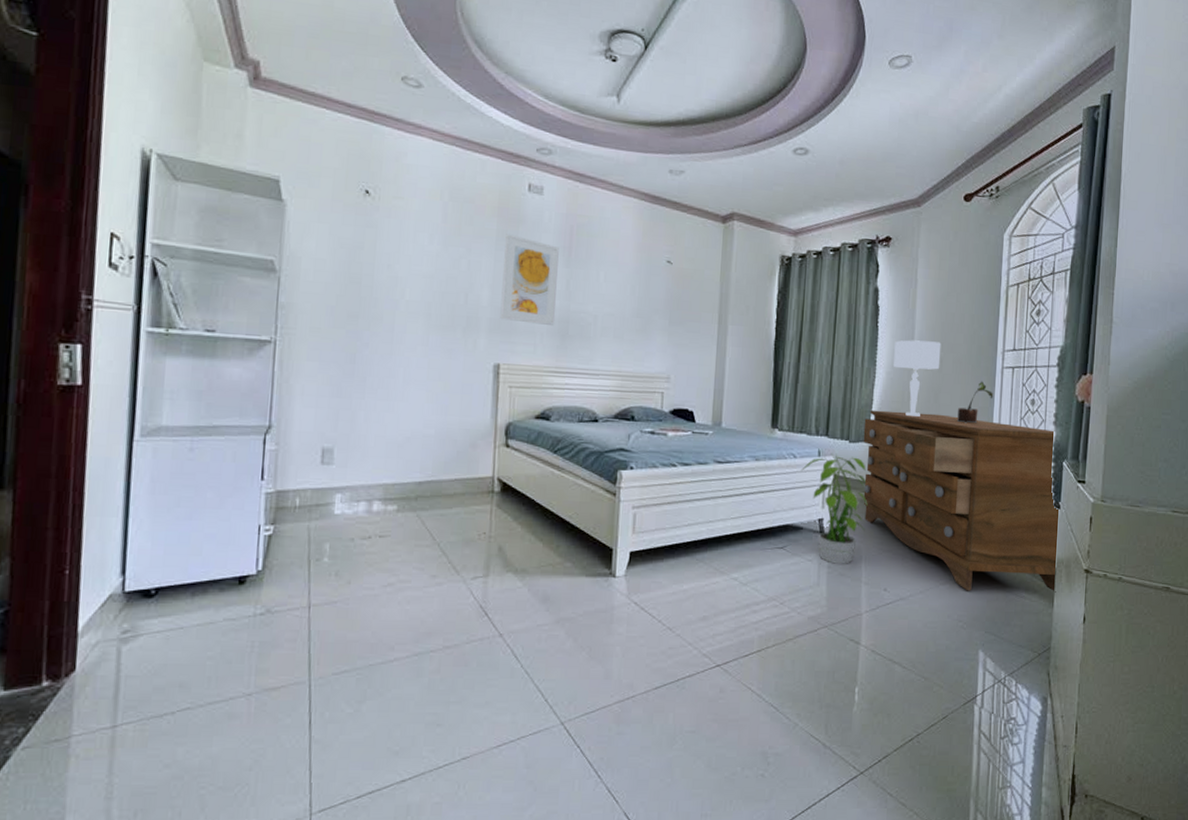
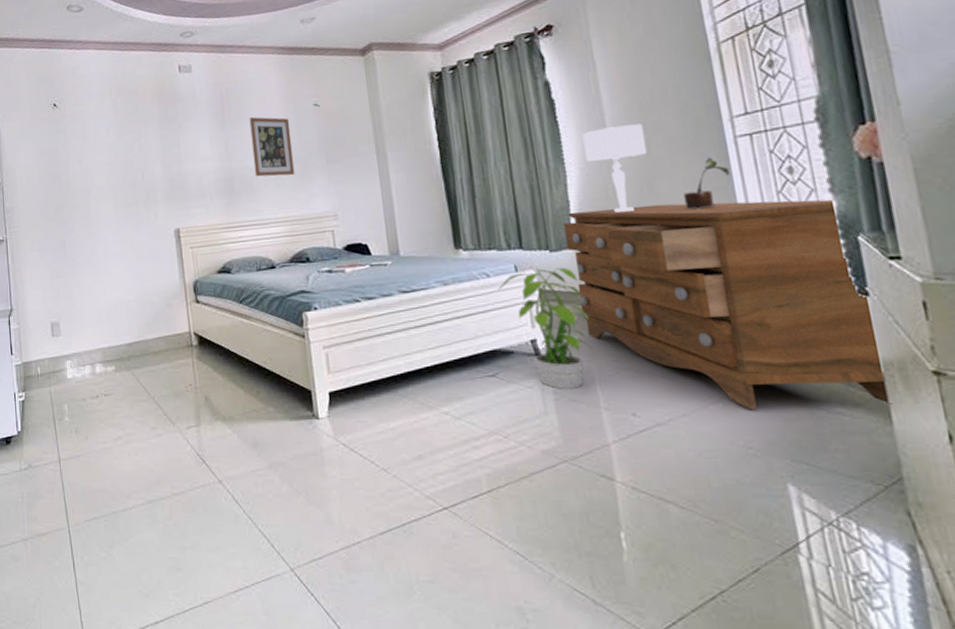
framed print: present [500,234,559,327] -> none [166,112,221,189]
wall art: none [593,259,640,329] -> present [249,117,295,177]

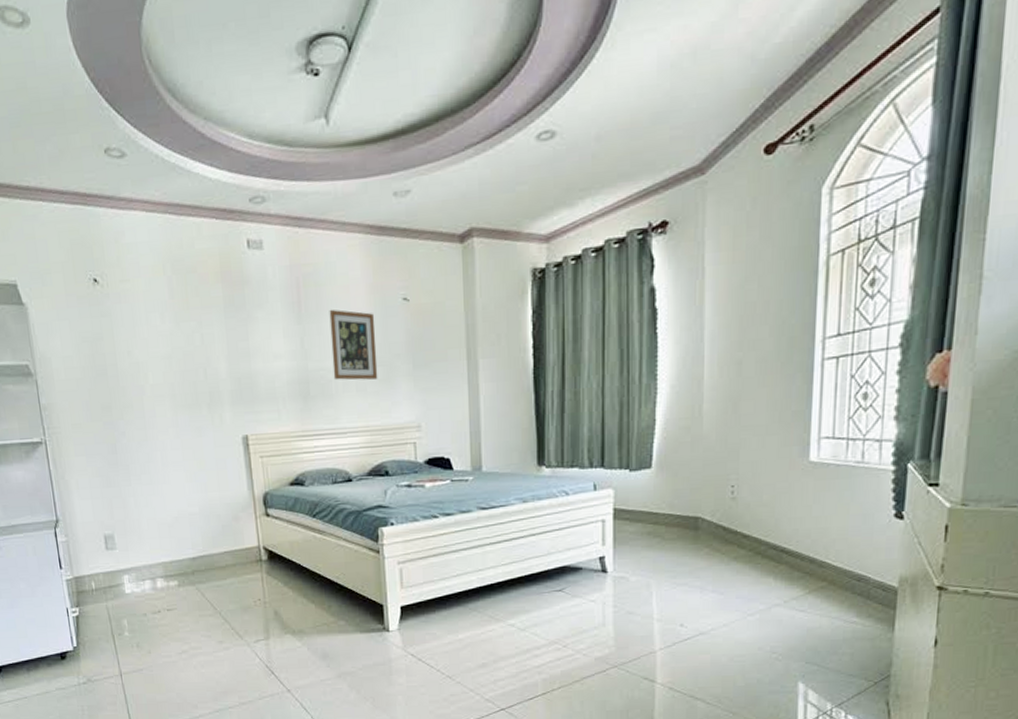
potted plant: present [497,266,592,389] -> none [574,485,656,603]
dresser: present [563,199,892,410] -> none [646,426,901,621]
table lamp: present [582,123,648,213] -> none [679,340,740,433]
potted plant: present [684,157,730,210] -> none [762,379,811,433]

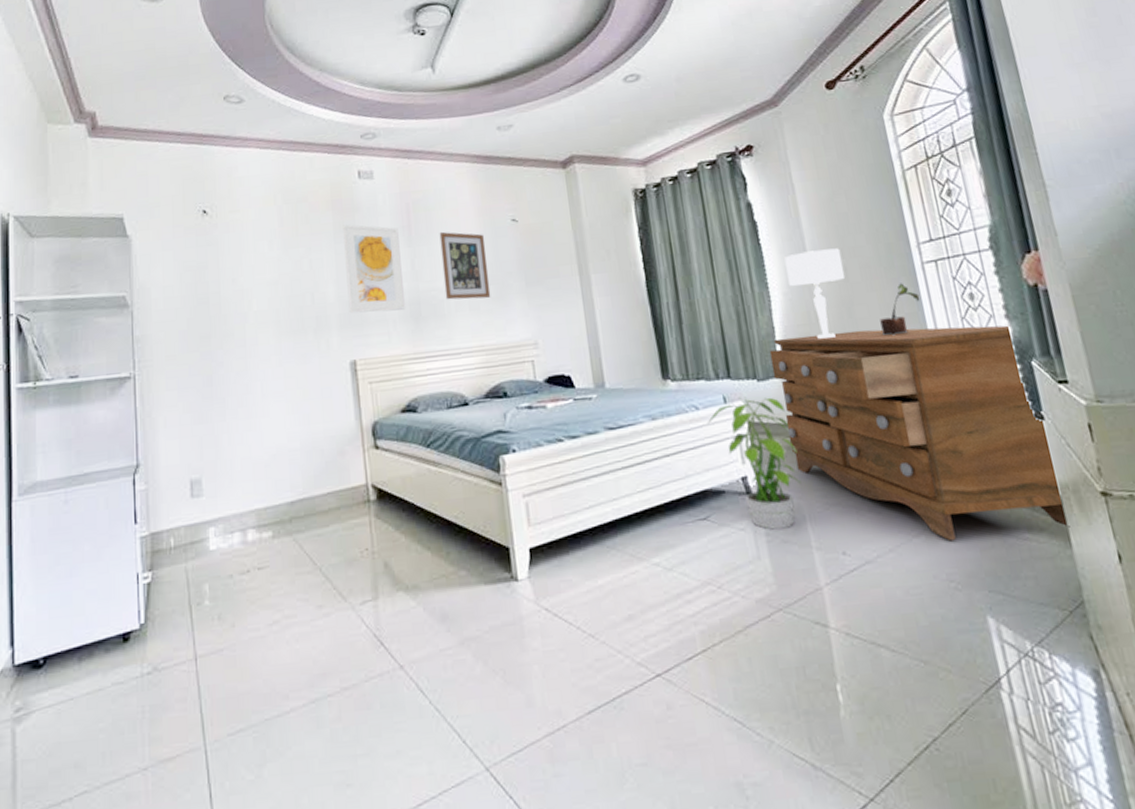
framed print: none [233,298,296,390] -> present [343,224,406,314]
potted plant: none [574,485,656,603] -> present [707,396,801,530]
dresser: none [646,426,901,621] -> present [769,325,1070,541]
table lamp: none [679,340,740,433] -> present [784,248,846,339]
potted plant: none [762,379,811,433] -> present [880,283,920,337]

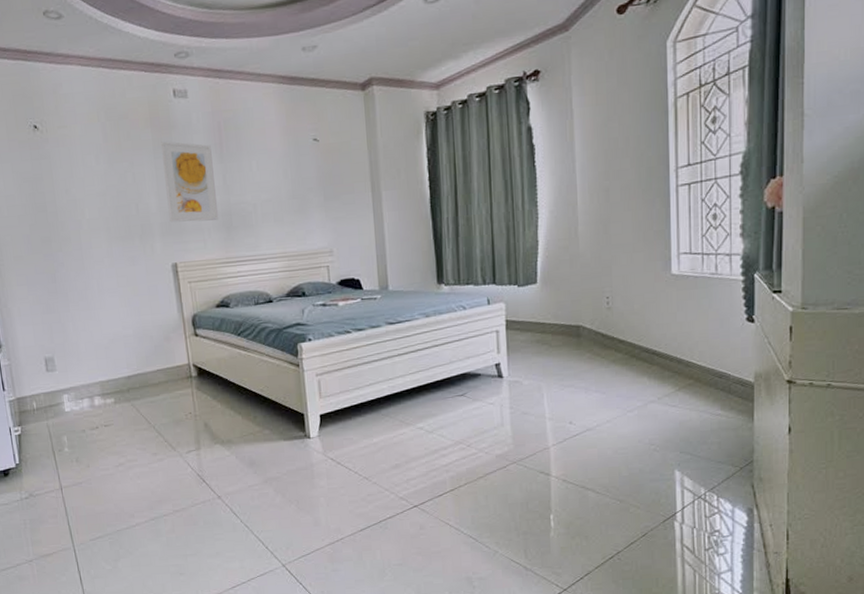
wall art: present [439,231,491,300] -> none [248,149,294,212]
potted plant: present [707,396,801,530] -> none [471,299,544,404]
dresser: present [769,325,1070,541] -> none [531,242,756,415]
table lamp: present [784,248,846,339] -> none [555,171,607,252]
potted plant: present [880,283,920,337] -> none [630,203,669,251]

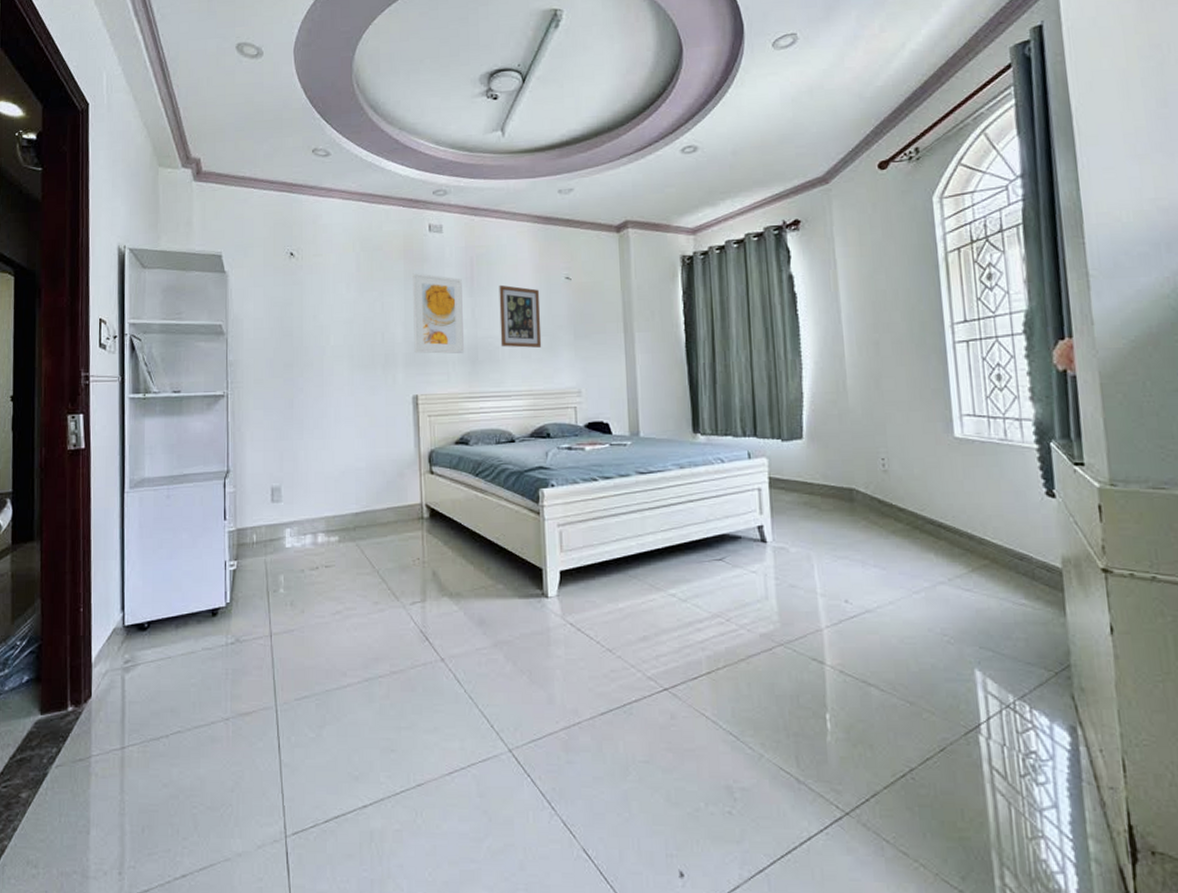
wall art: none [248,149,294,212] -> present [499,284,542,348]

